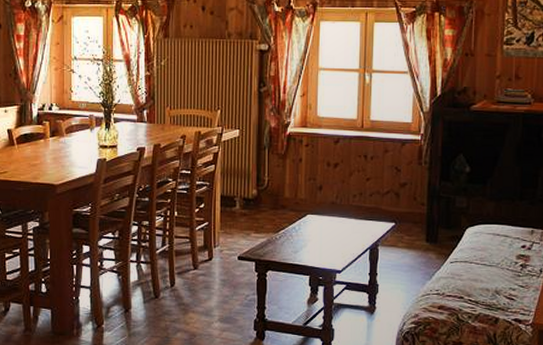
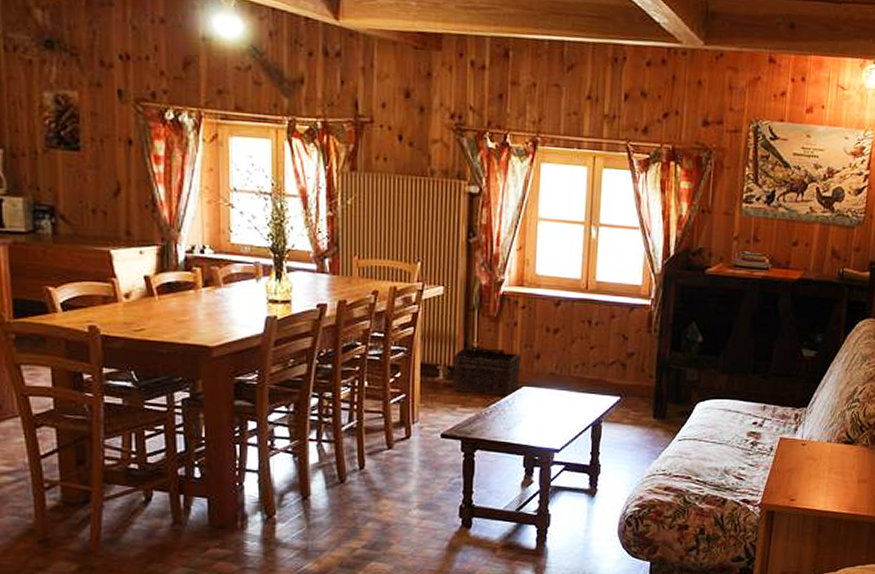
basket: none [247,180,306,222] -> present [452,346,521,395]

